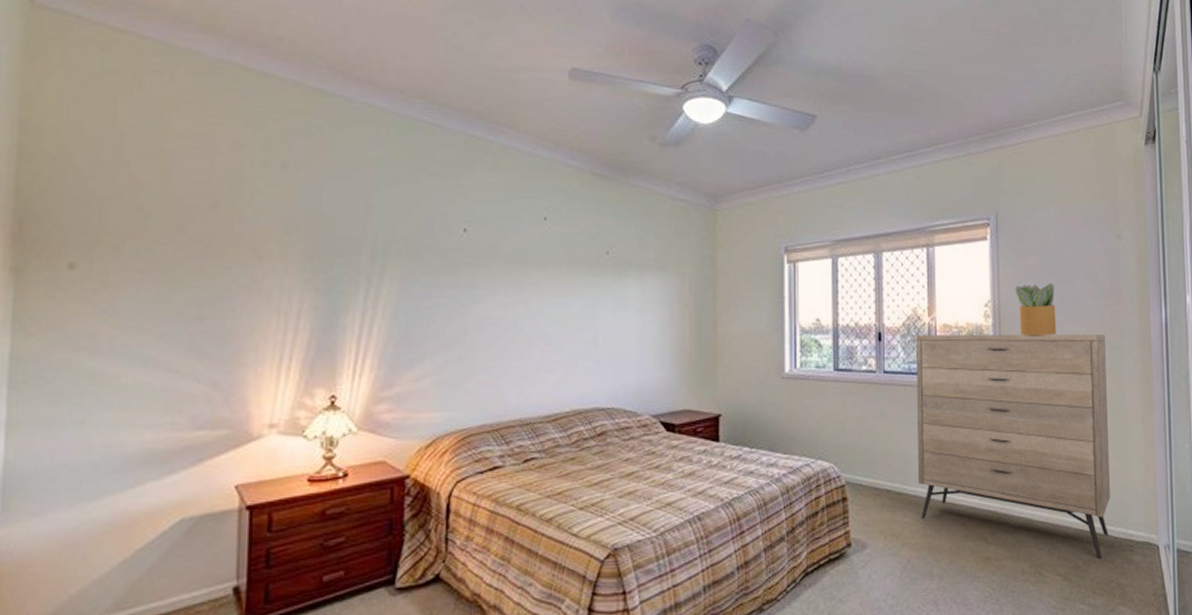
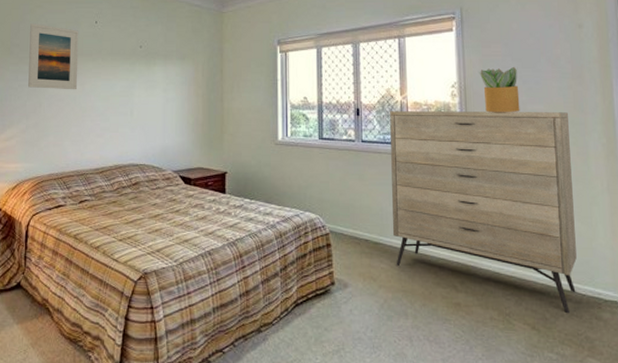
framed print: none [447,218,521,311] -> present [28,23,79,90]

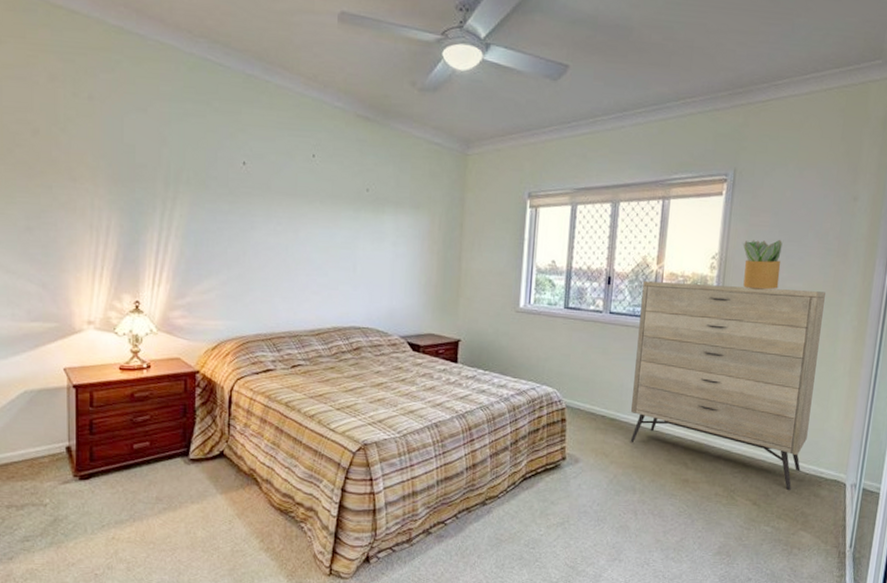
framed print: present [28,23,79,90] -> none [229,151,292,238]

